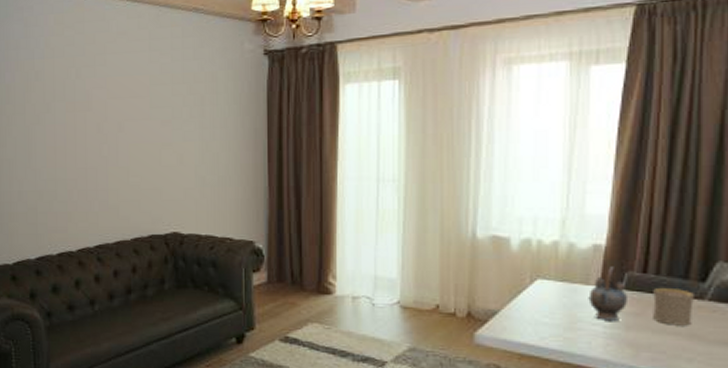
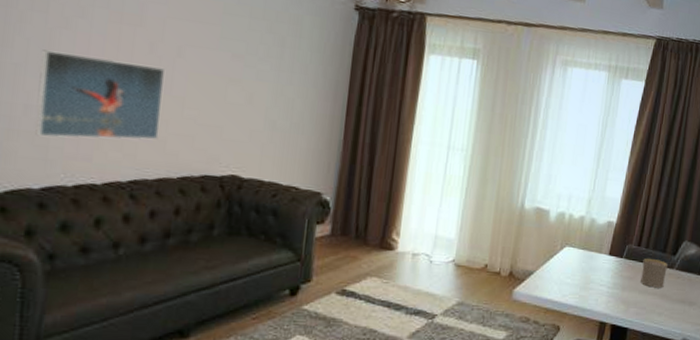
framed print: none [24,143,113,216] -> present [34,49,164,140]
teapot: present [588,266,629,321] -> none [599,239,627,283]

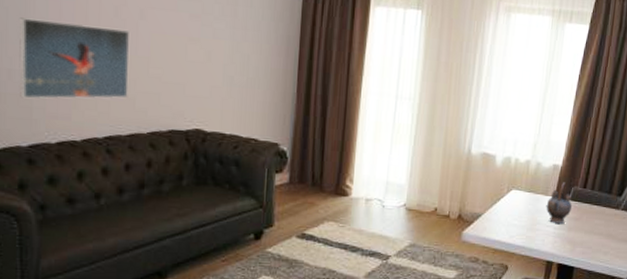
teapot: none [599,239,627,283] -> present [546,182,573,224]
cup: present [641,257,669,288] -> none [586,199,614,228]

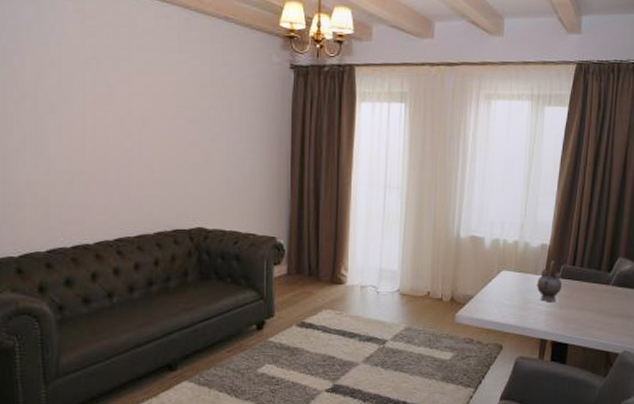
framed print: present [18,17,130,99] -> none [34,133,135,207]

